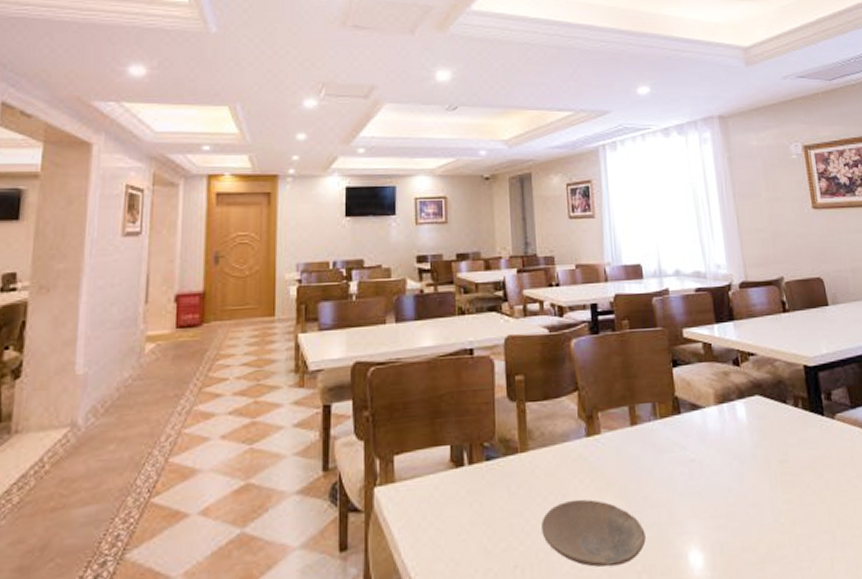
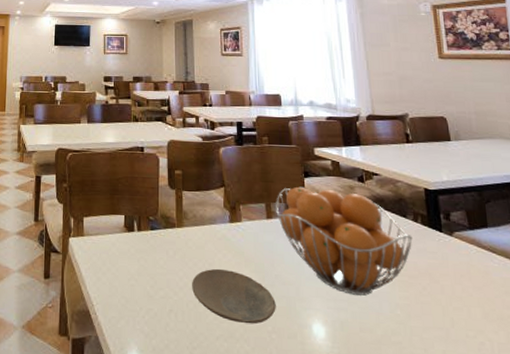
fruit basket: none [640,378,794,508] -> present [276,186,413,296]

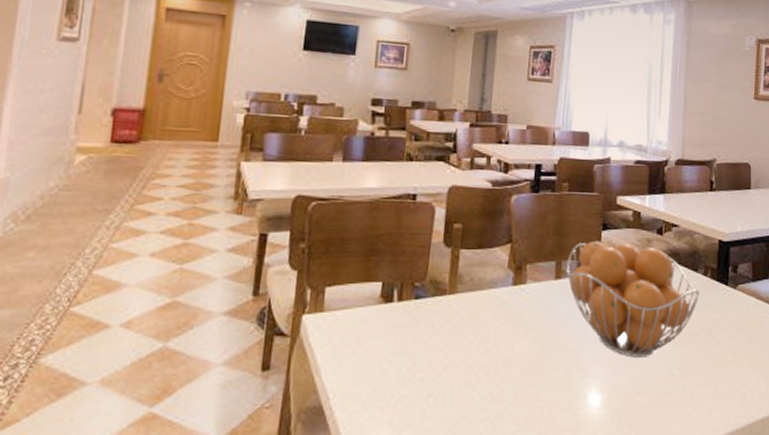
plate: present [192,268,276,324] -> none [459,340,553,401]

